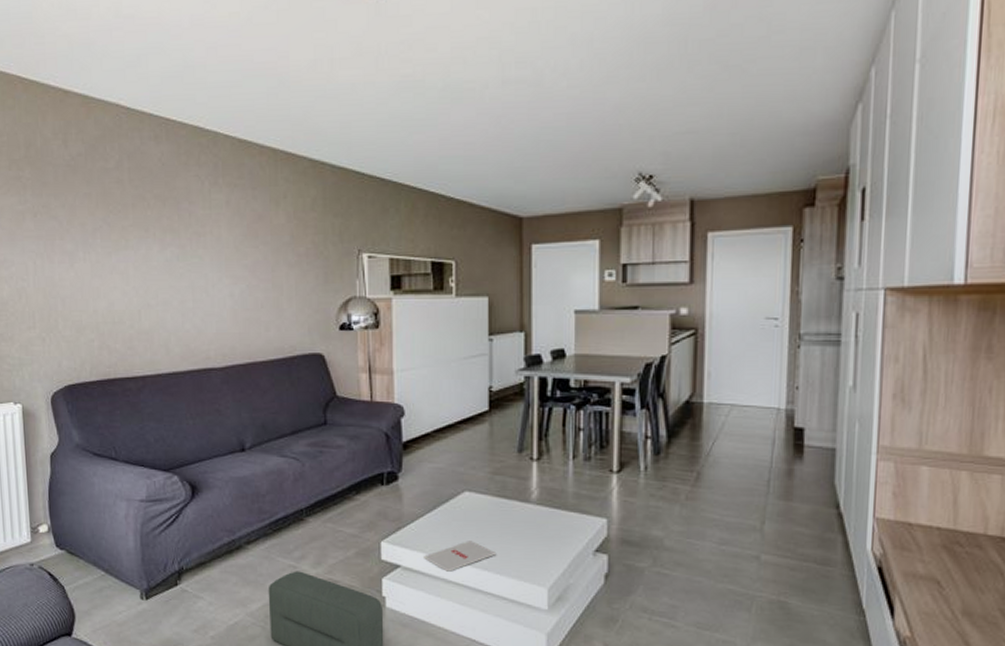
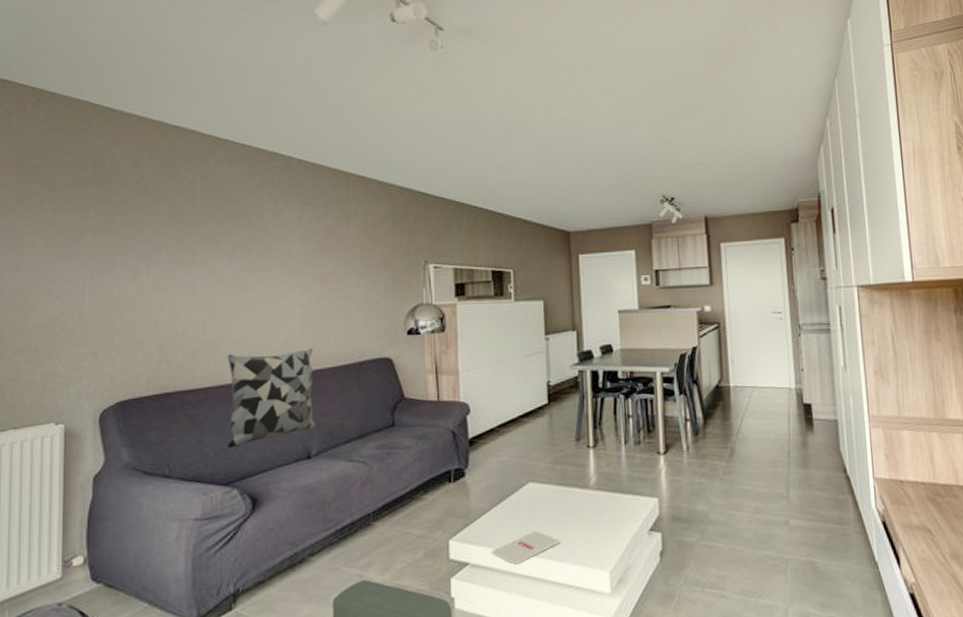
pillow: none [163,340,249,436] -> present [226,347,315,448]

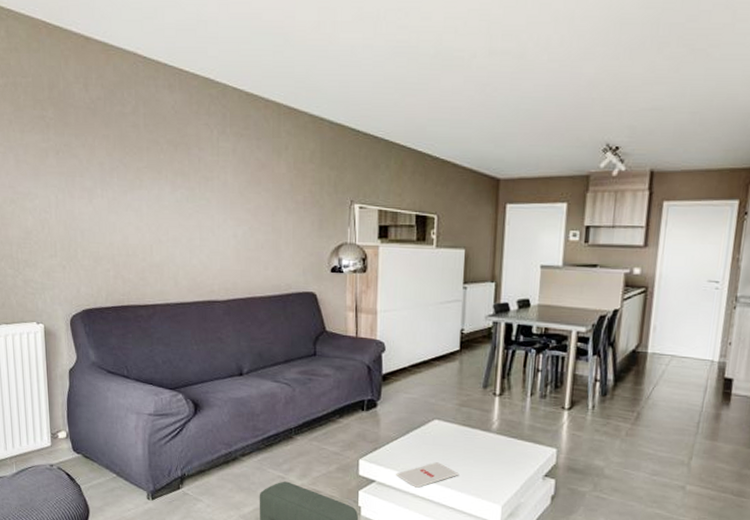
pillow: present [226,347,315,448] -> none [172,276,247,359]

